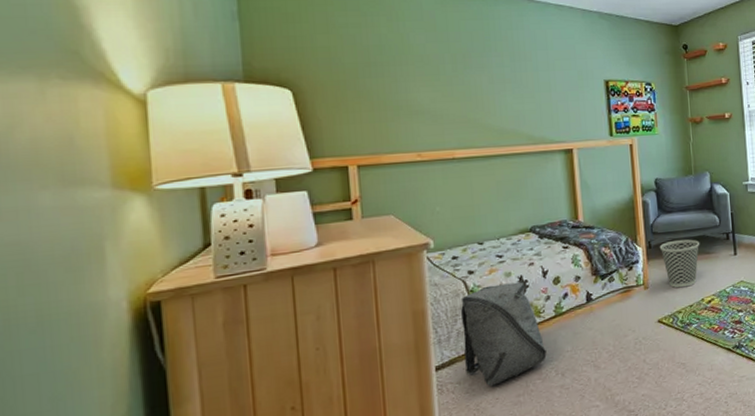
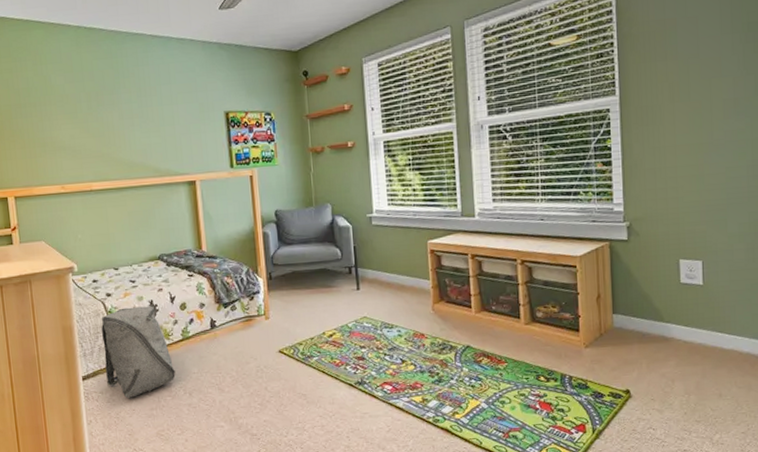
wastebasket: present [659,239,700,288] -> none [280,271,321,320]

